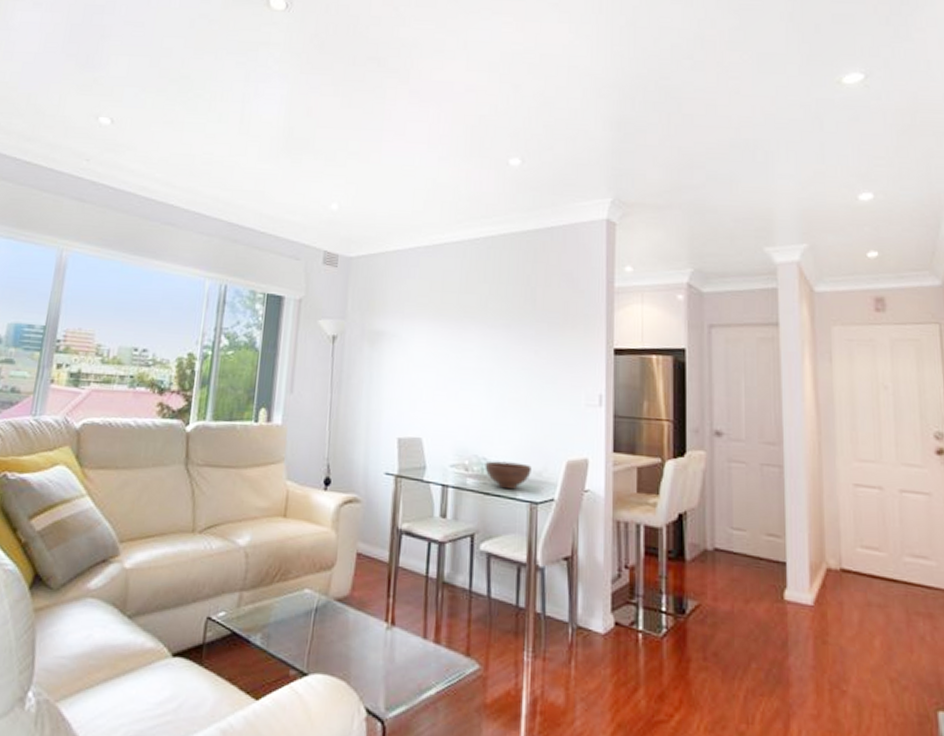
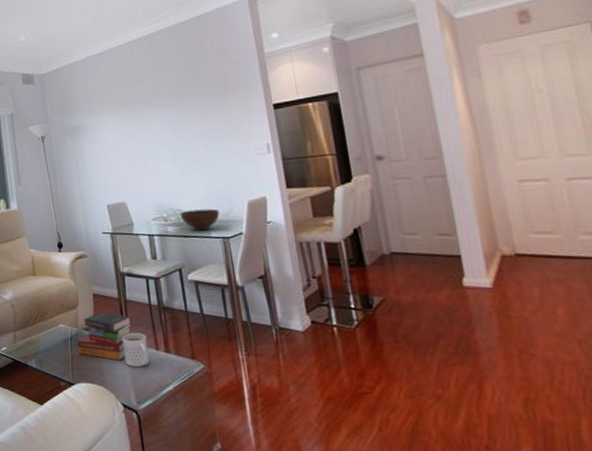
books: none [322,578,399,648] -> present [77,312,131,361]
mug: none [380,611,415,660] -> present [122,333,150,367]

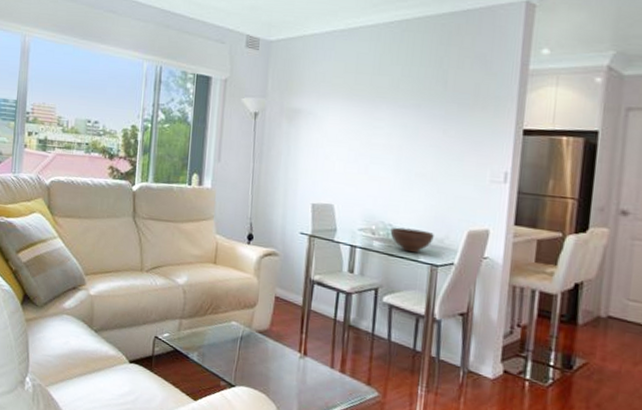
books: present [77,312,131,361] -> none [246,316,311,372]
mug: present [122,333,150,367] -> none [294,345,324,383]

